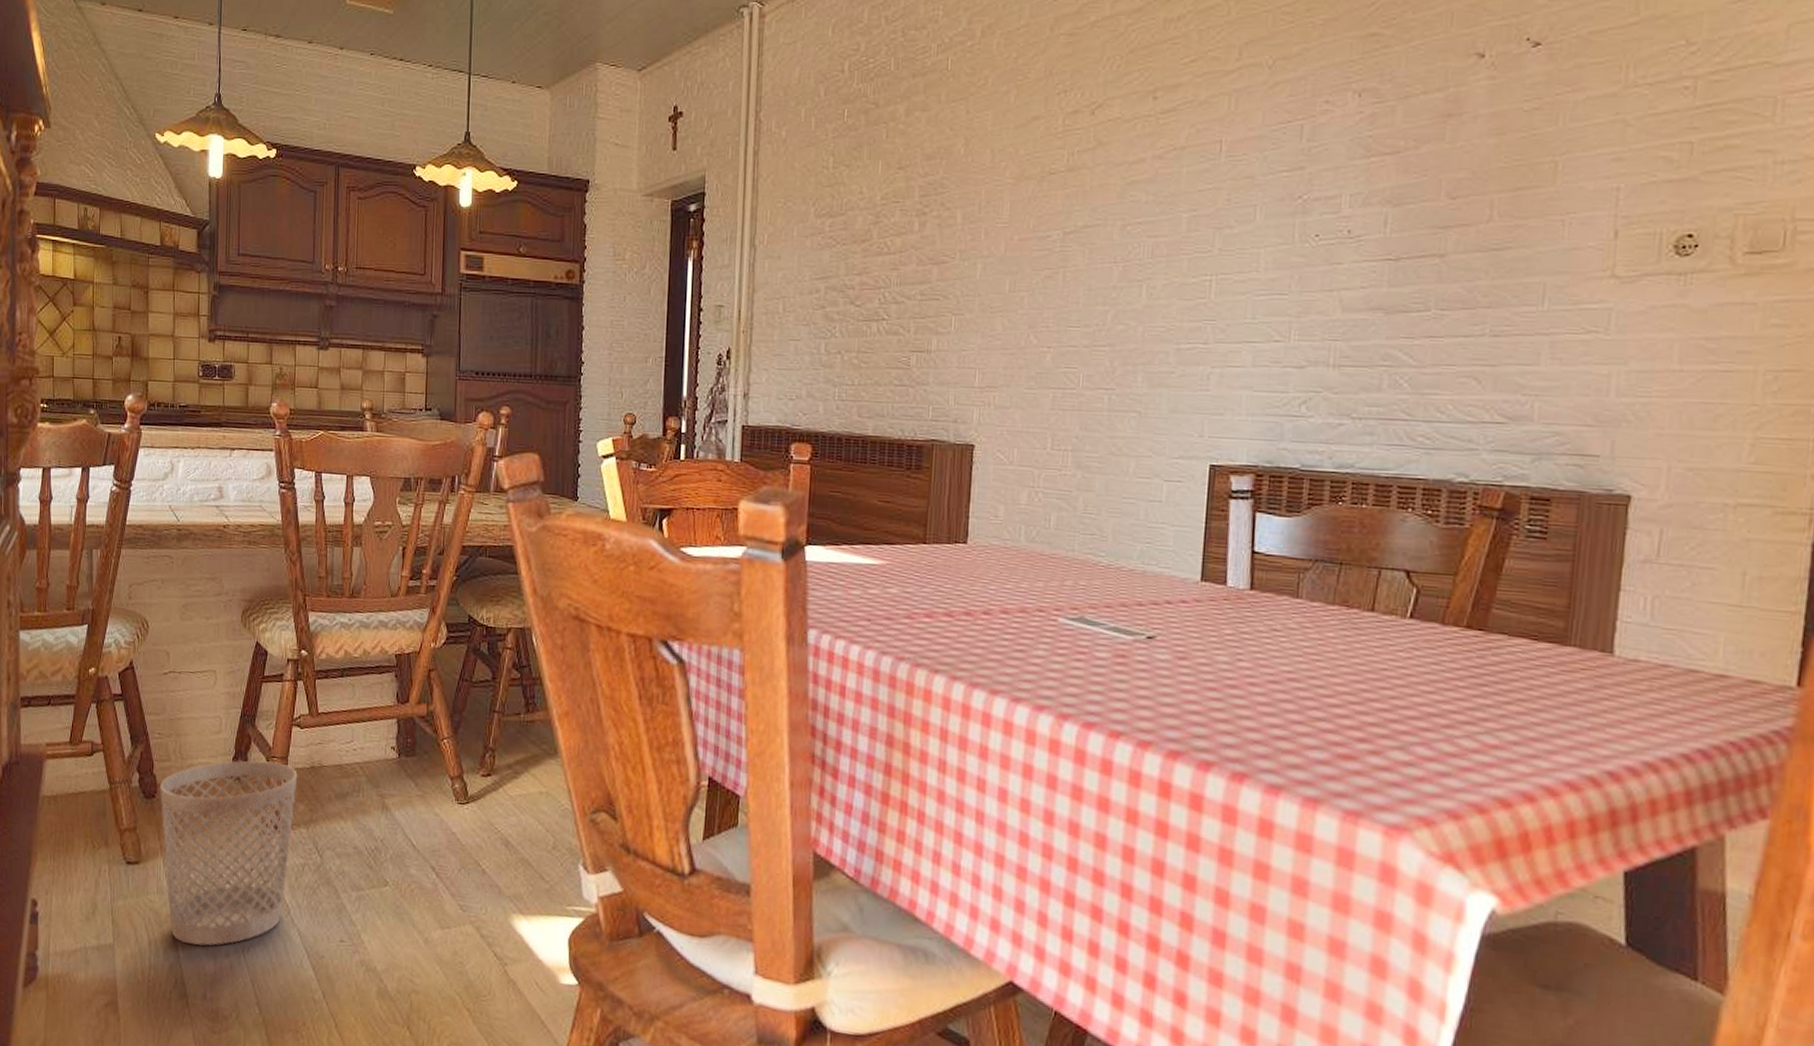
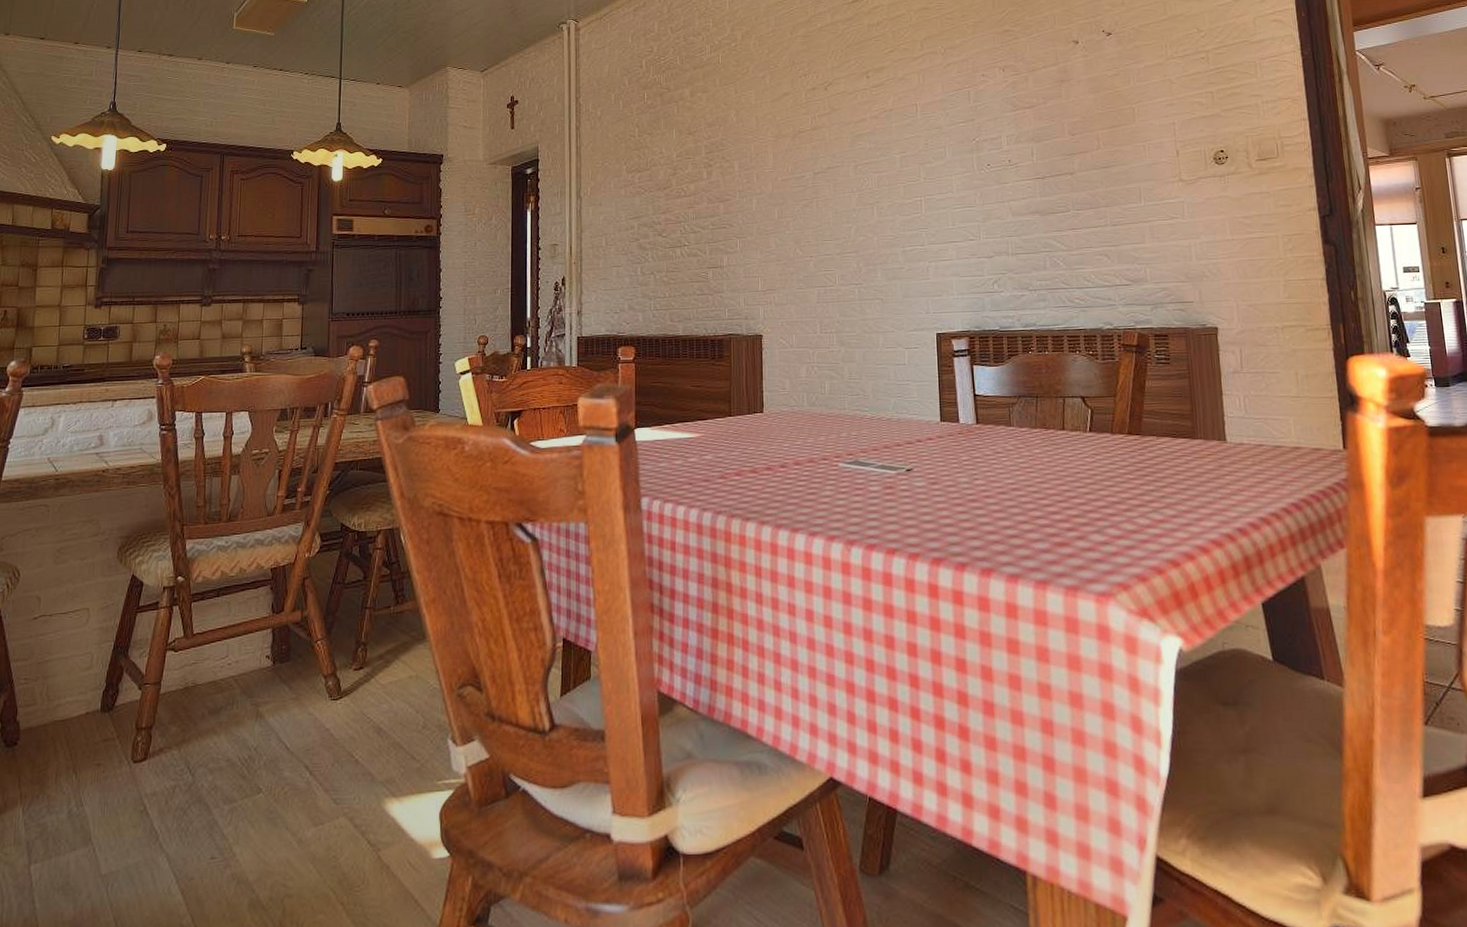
wastebasket: present [159,760,298,947] -> none [22,689,171,892]

